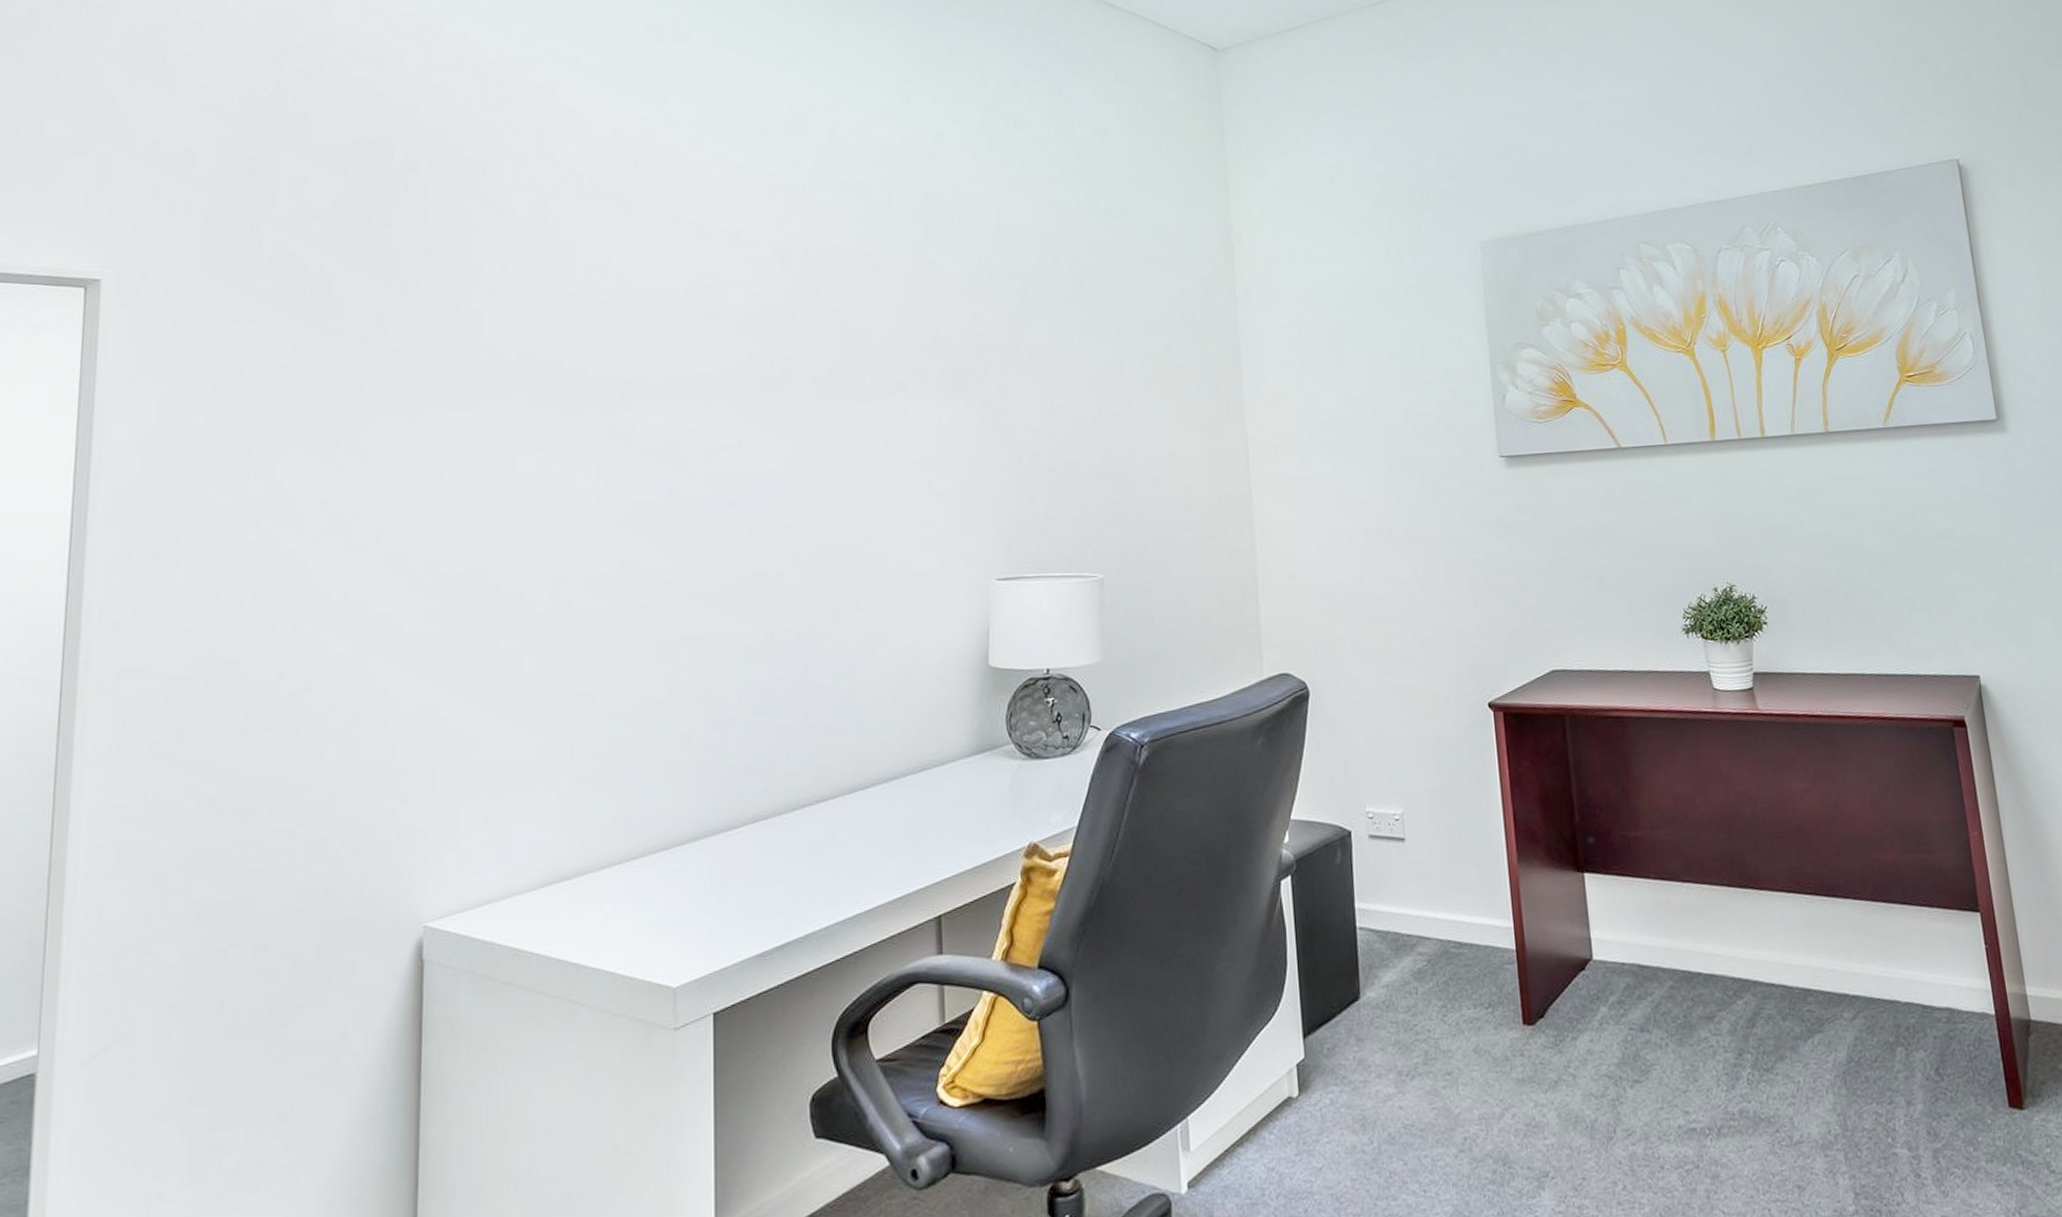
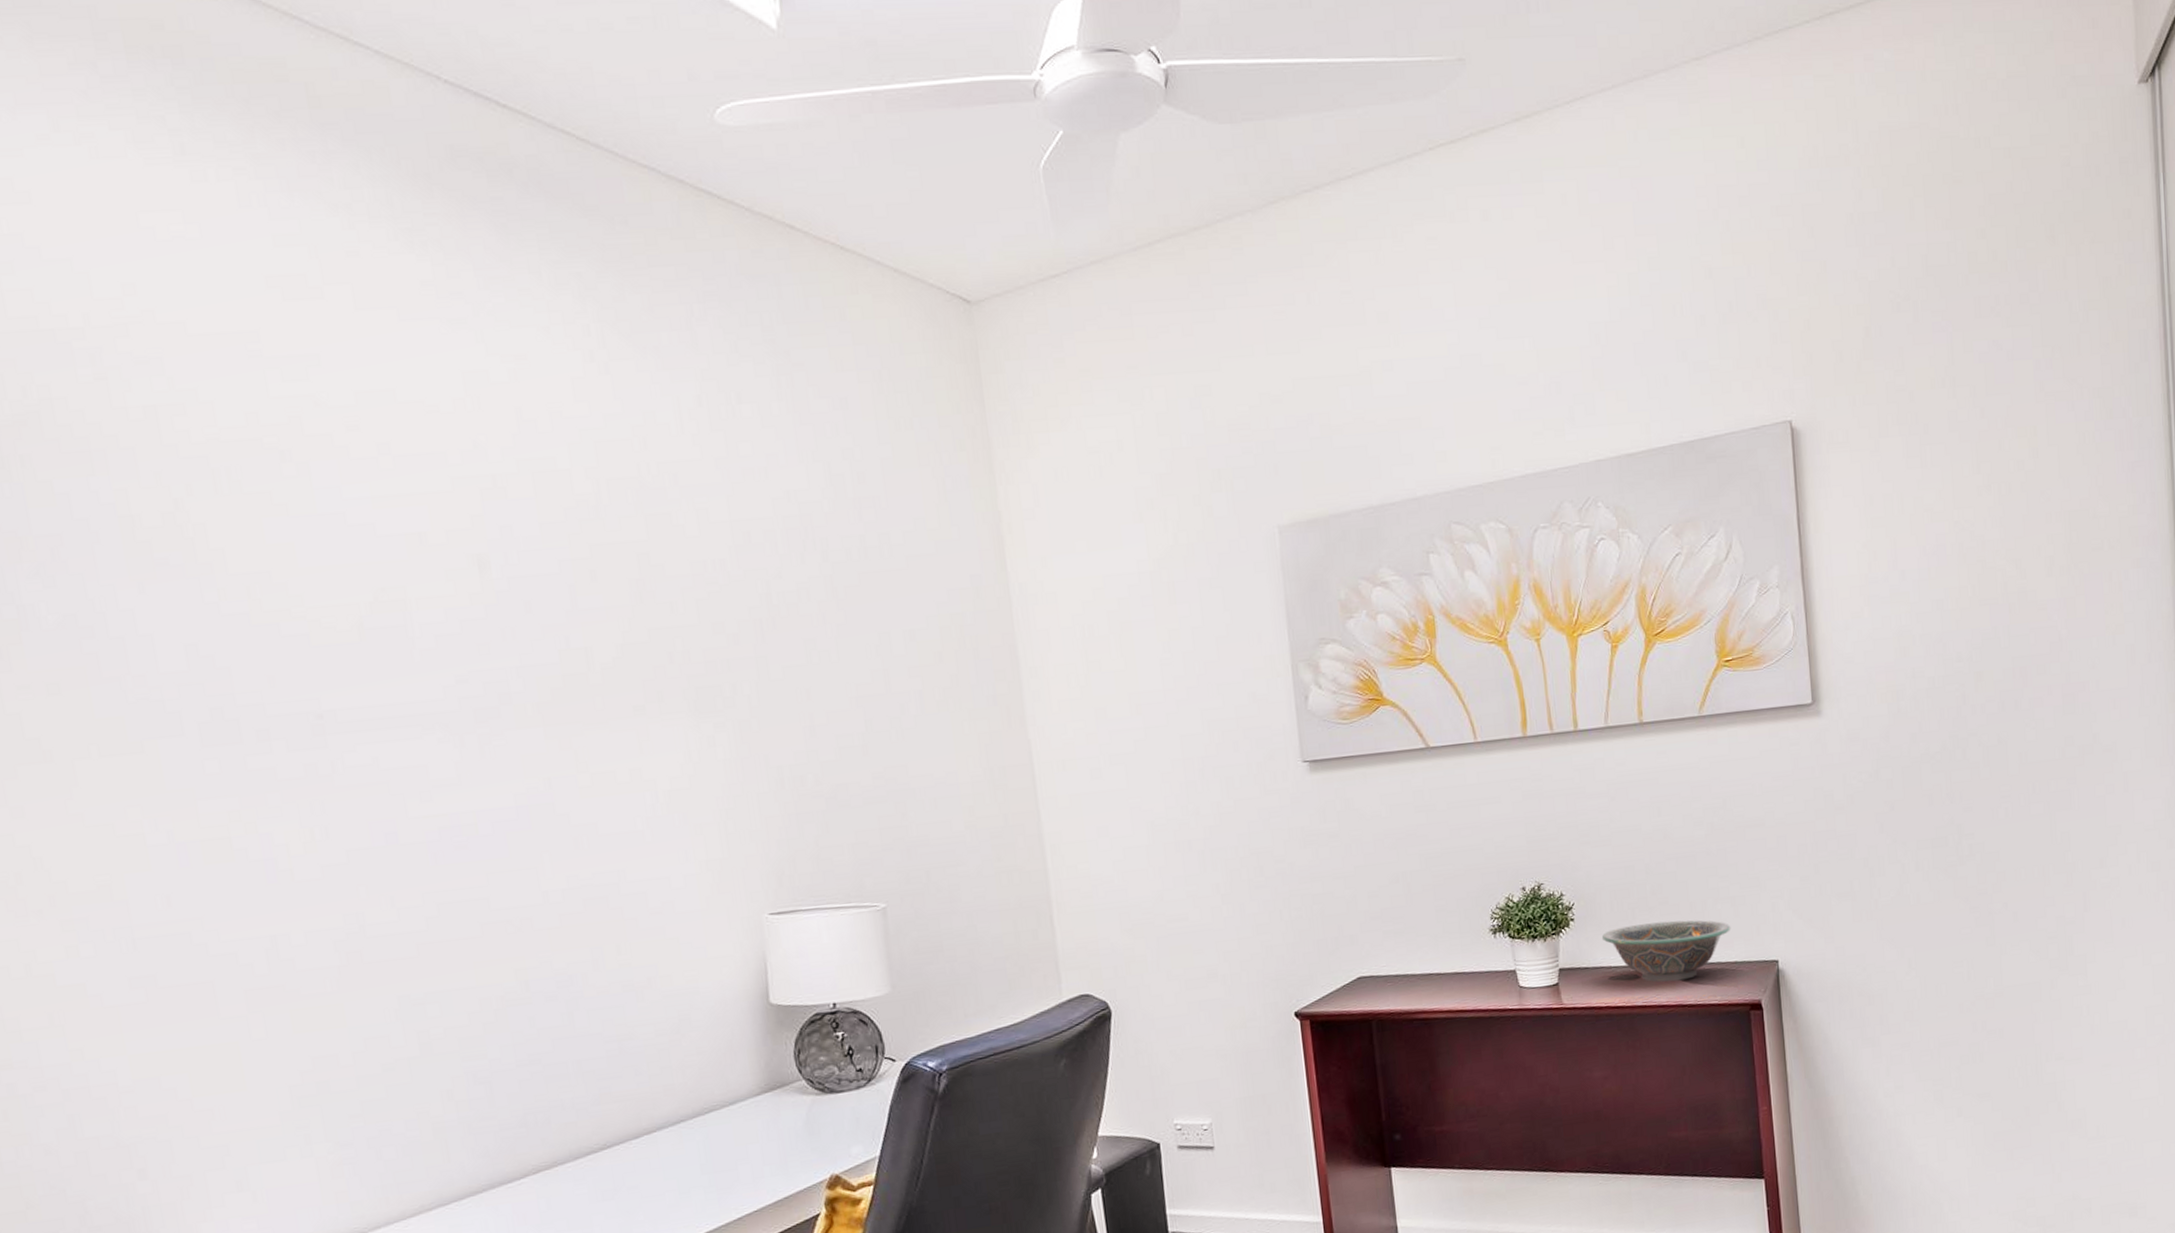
decorative bowl: none [1795,629,1929,693] -> present [1601,920,1731,983]

